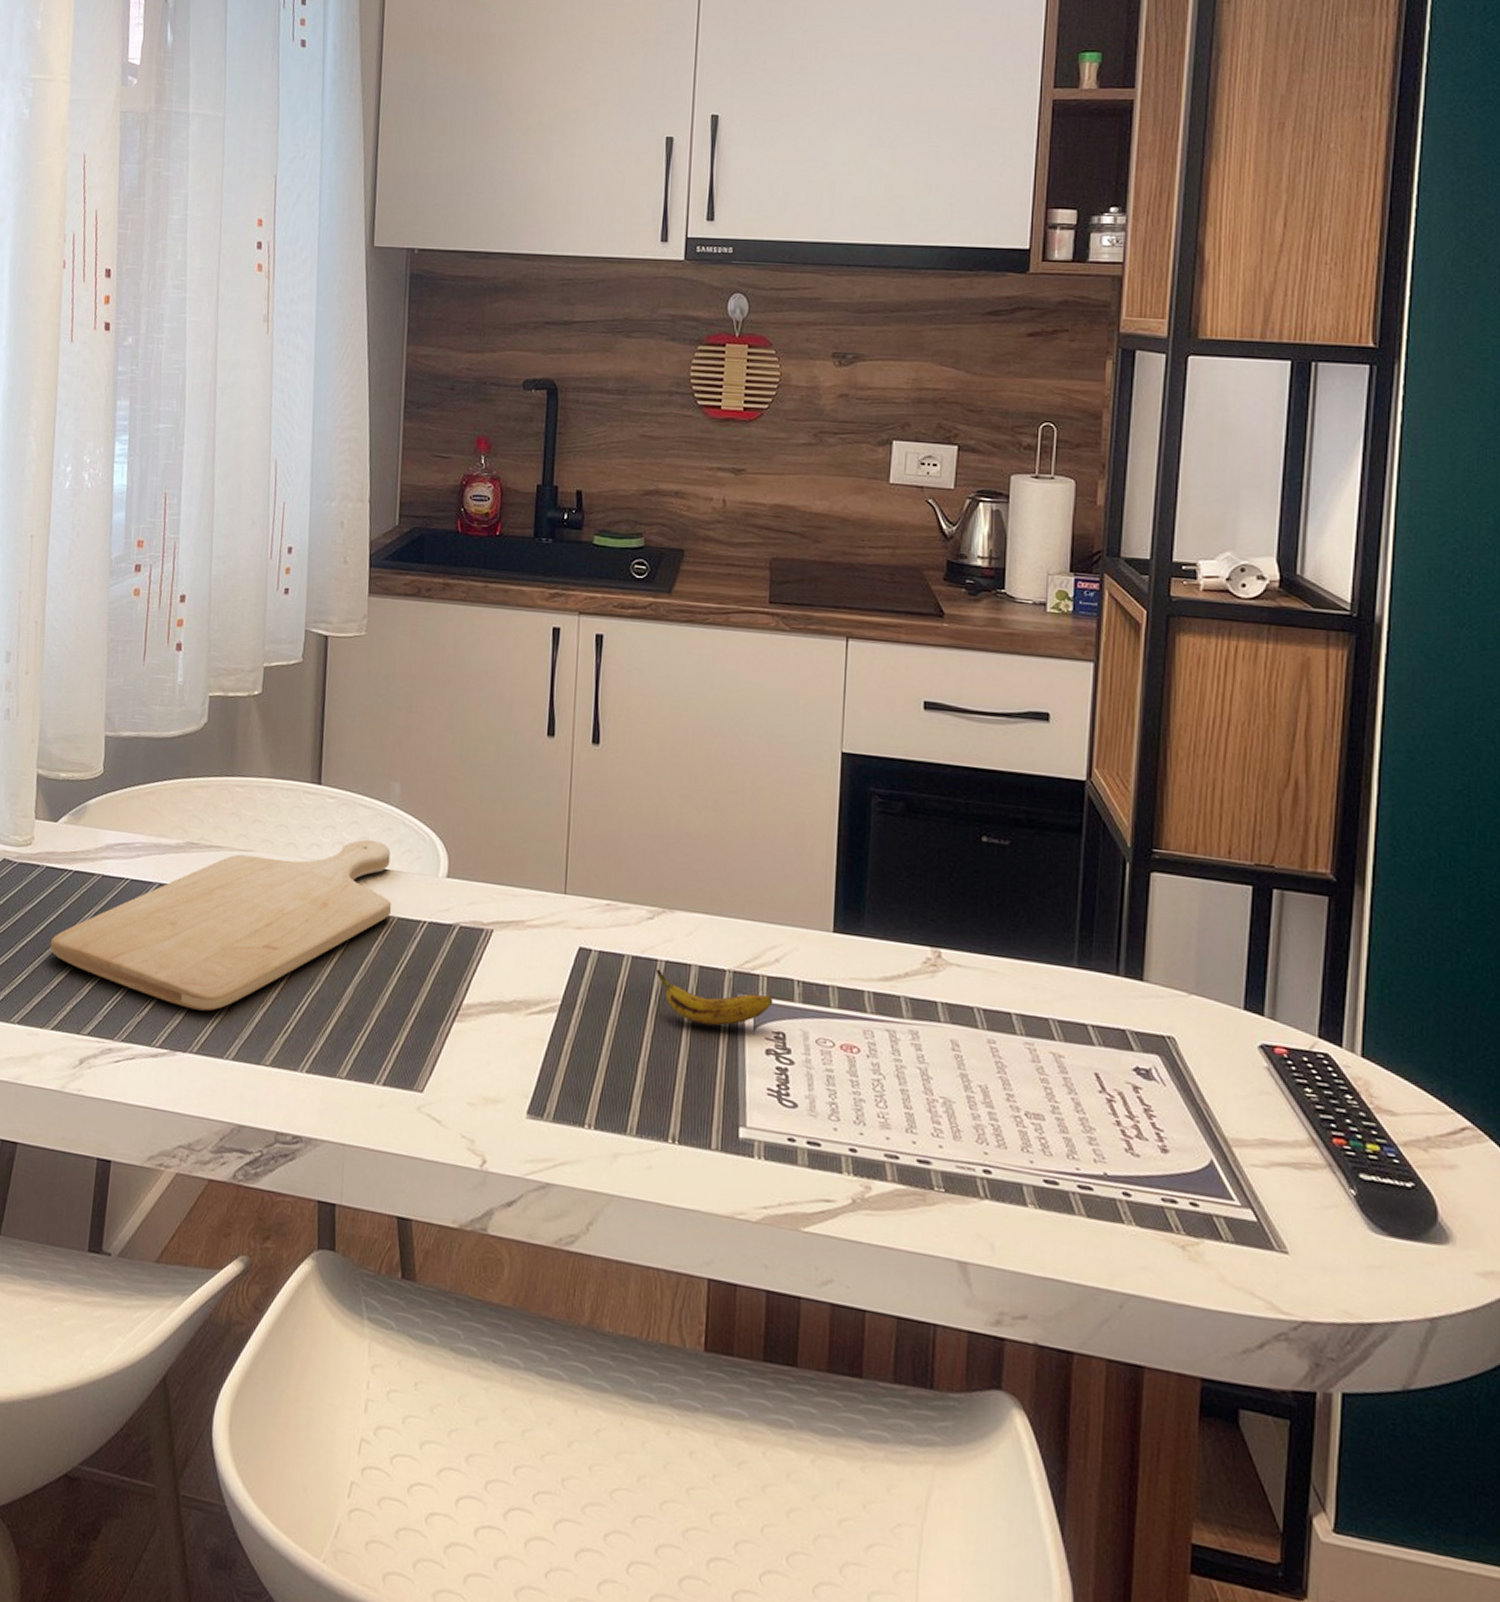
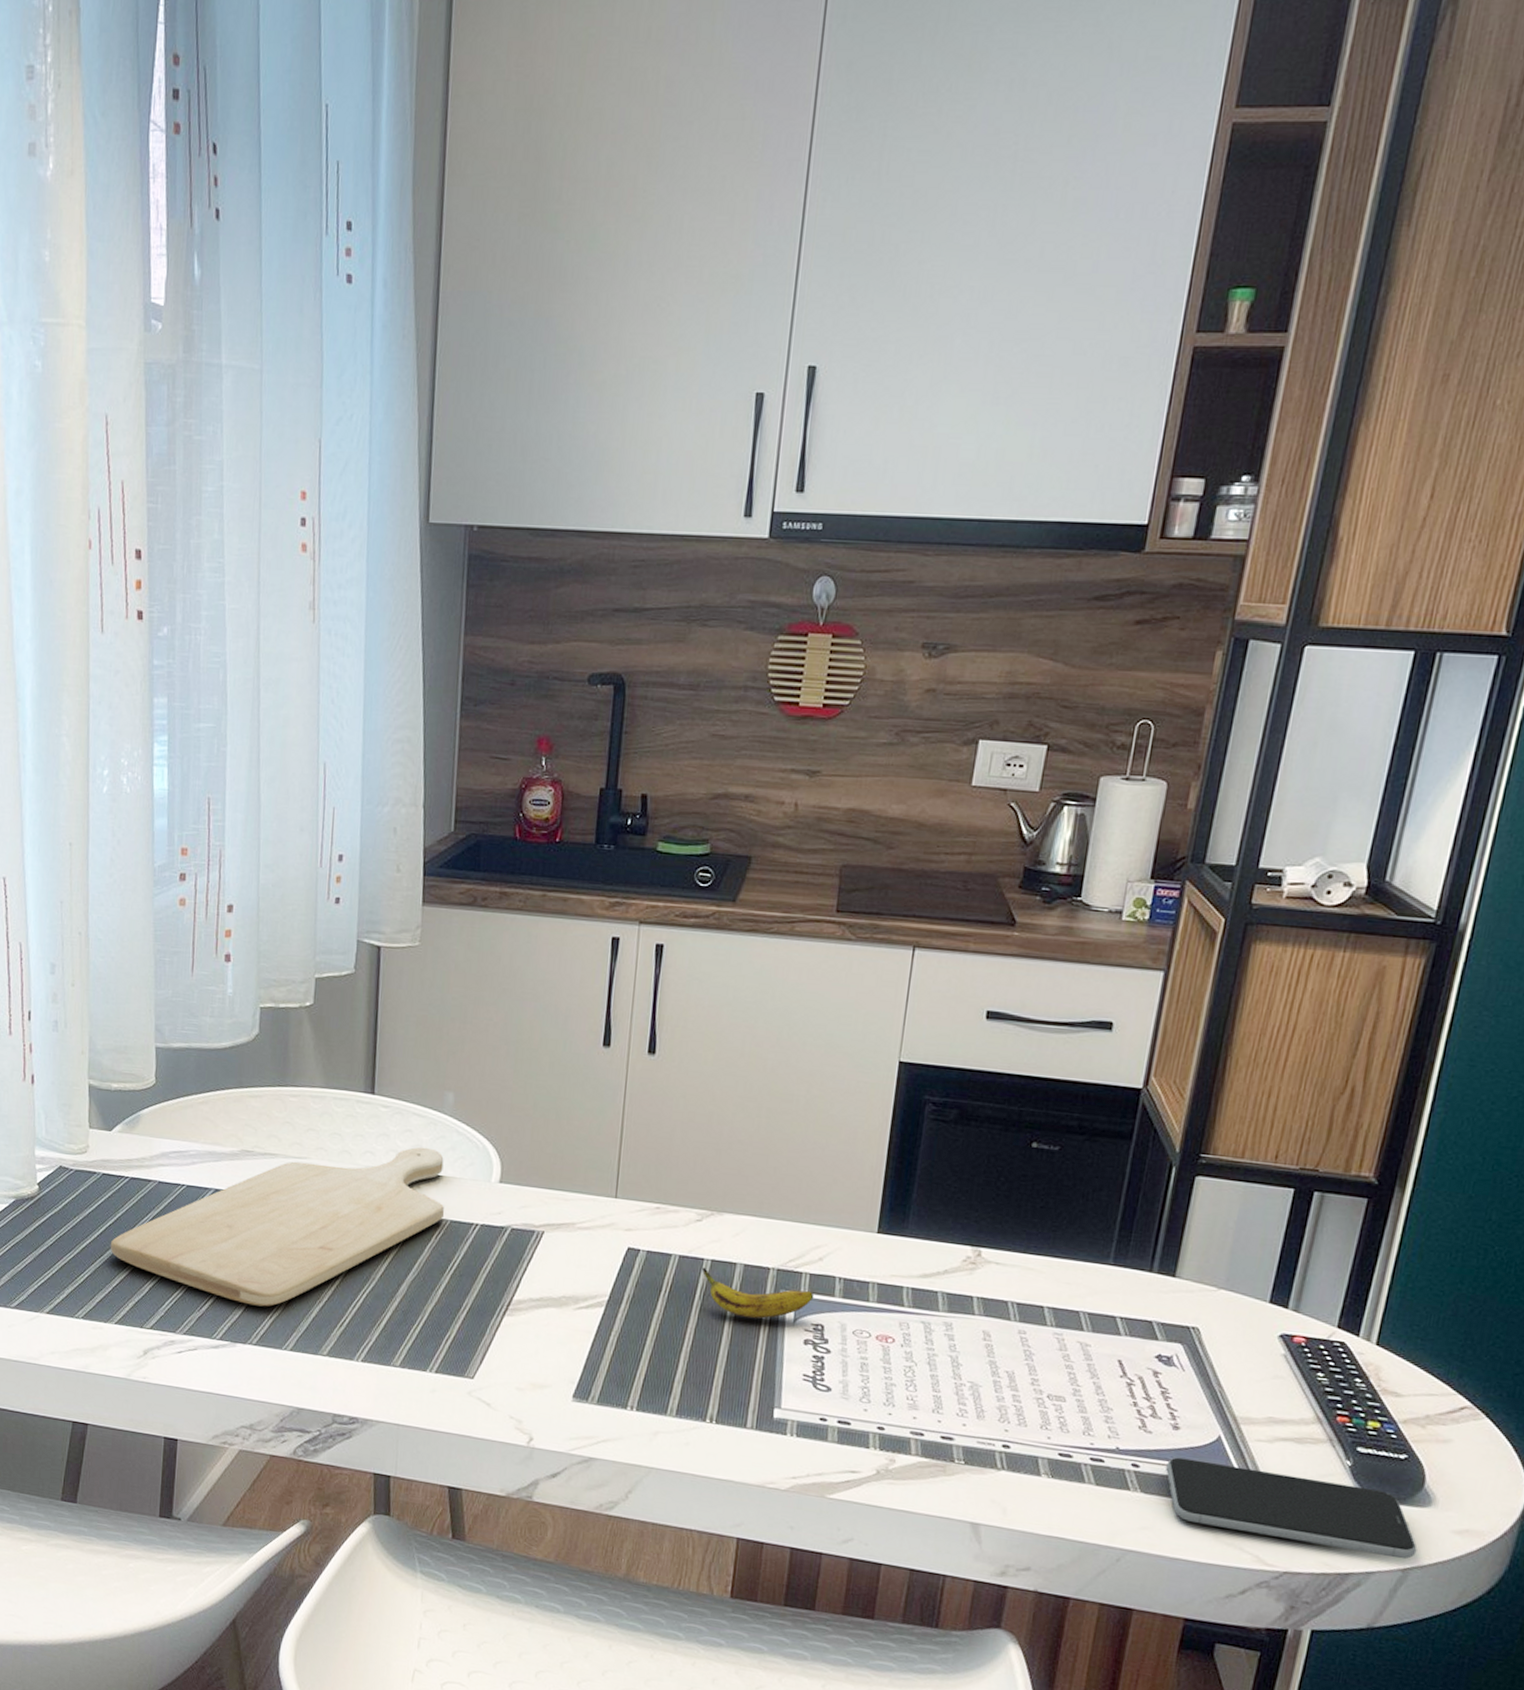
smartphone: none [1160,1184,1442,1307] -> present [1166,1457,1417,1560]

